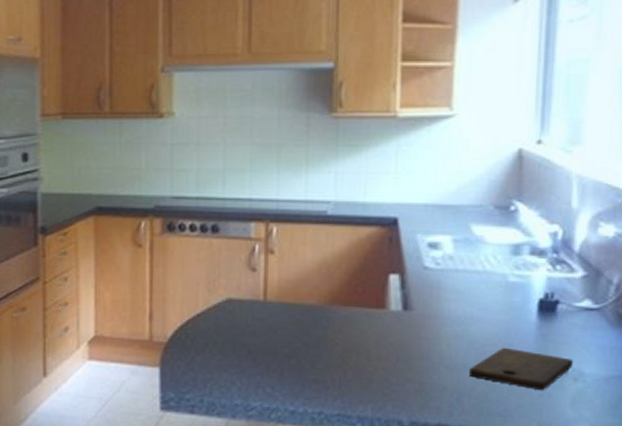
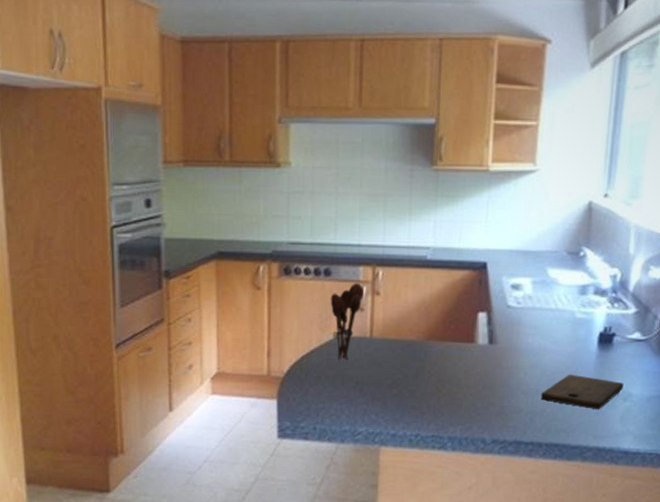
utensil holder: none [218,240,256,325] -> present [330,283,364,360]

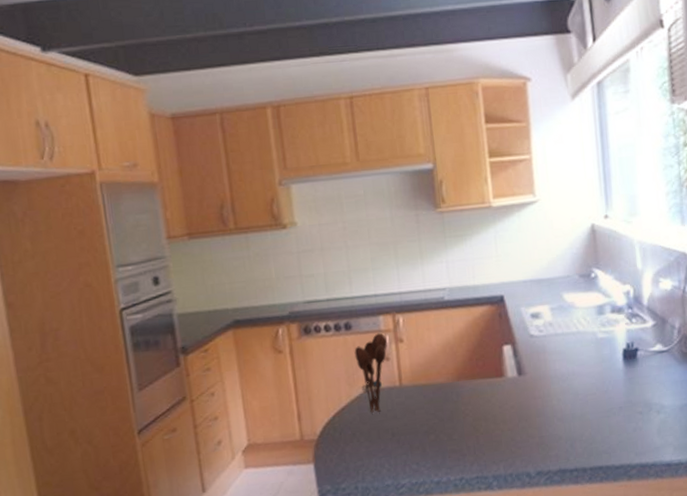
cutting board: present [540,374,624,410] -> none [577,394,655,427]

